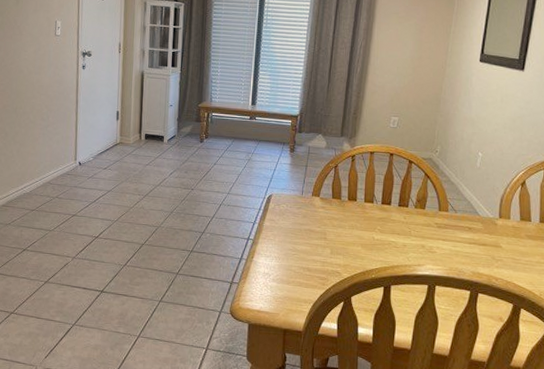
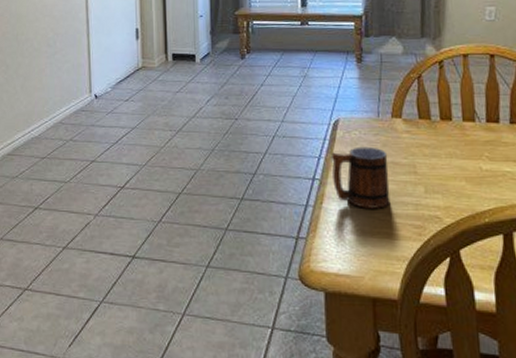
mug: none [263,216,306,264] -> present [330,146,391,209]

